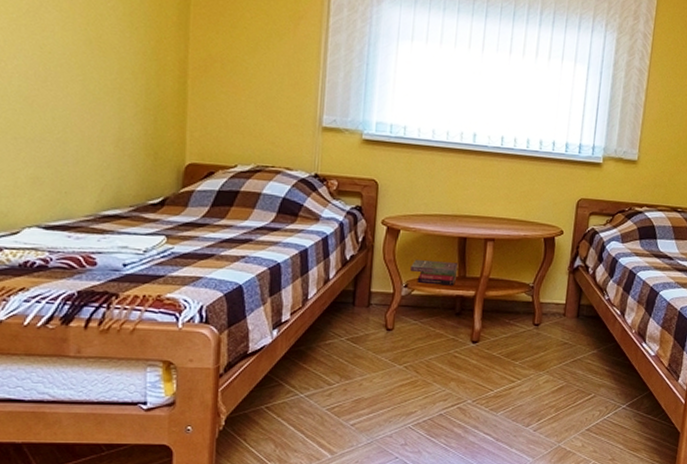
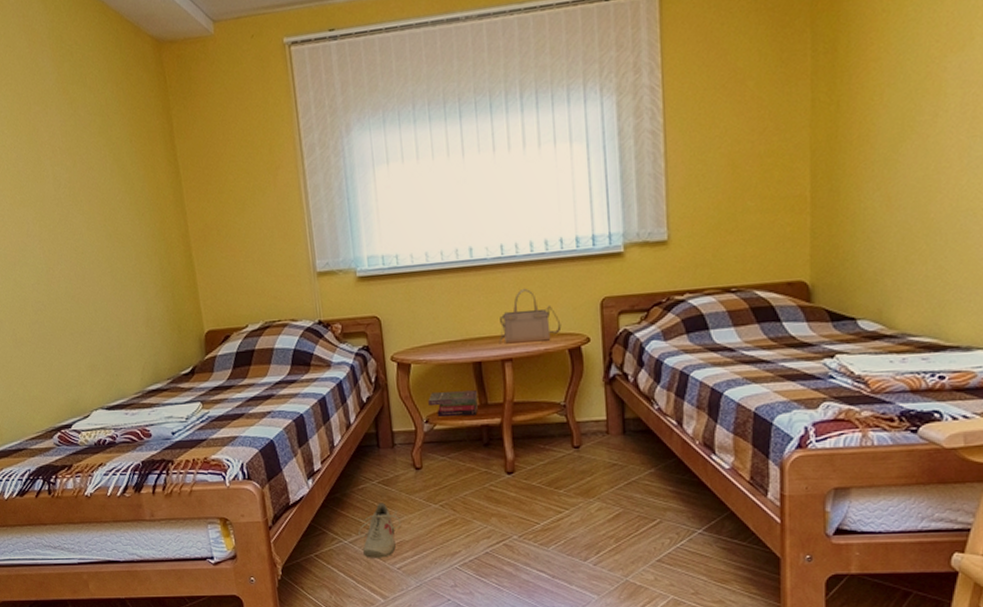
athletic shoe: none [317,359,364,414] -> present [358,503,402,558]
handbag: none [485,178,542,228] -> present [499,288,562,344]

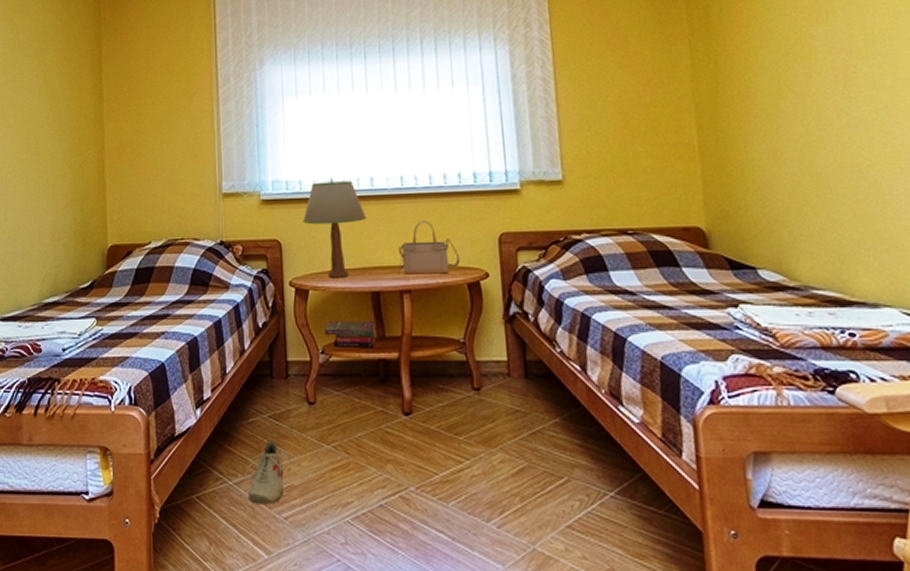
table lamp: none [401,249,466,351] -> present [303,177,366,278]

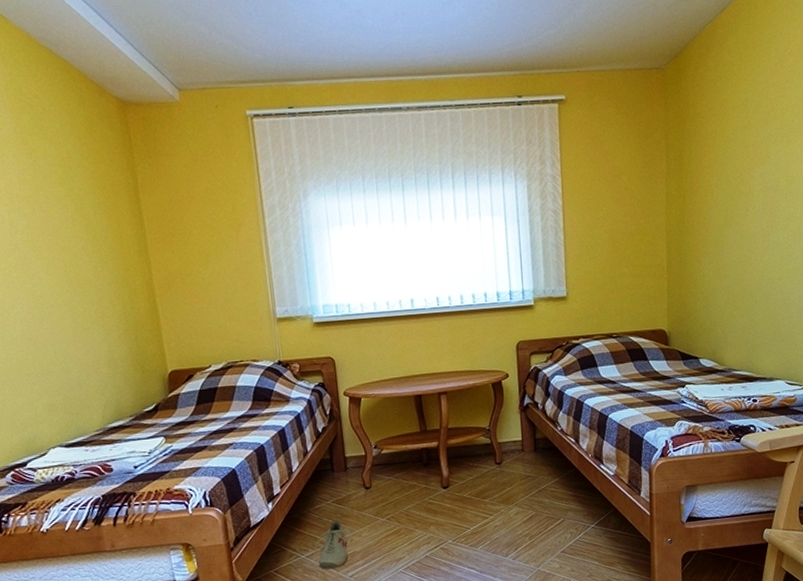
table lamp: present [303,177,366,278] -> none [353,300,408,387]
books: present [325,320,376,349] -> none [376,419,420,442]
handbag: present [397,219,460,275] -> none [436,333,486,380]

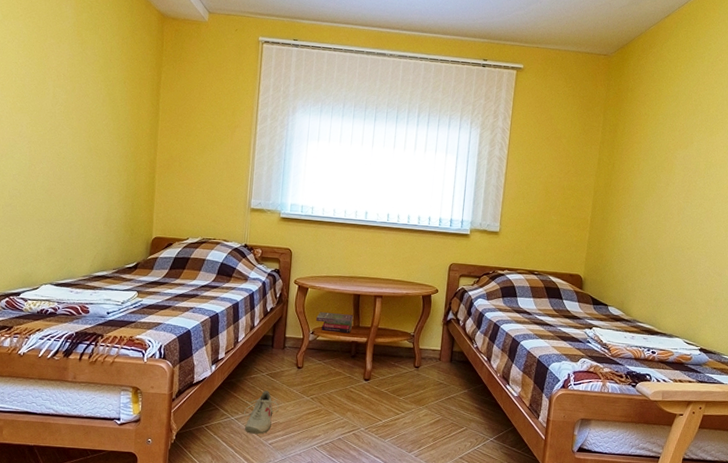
books: none [376,419,420,442] -> present [316,311,354,334]

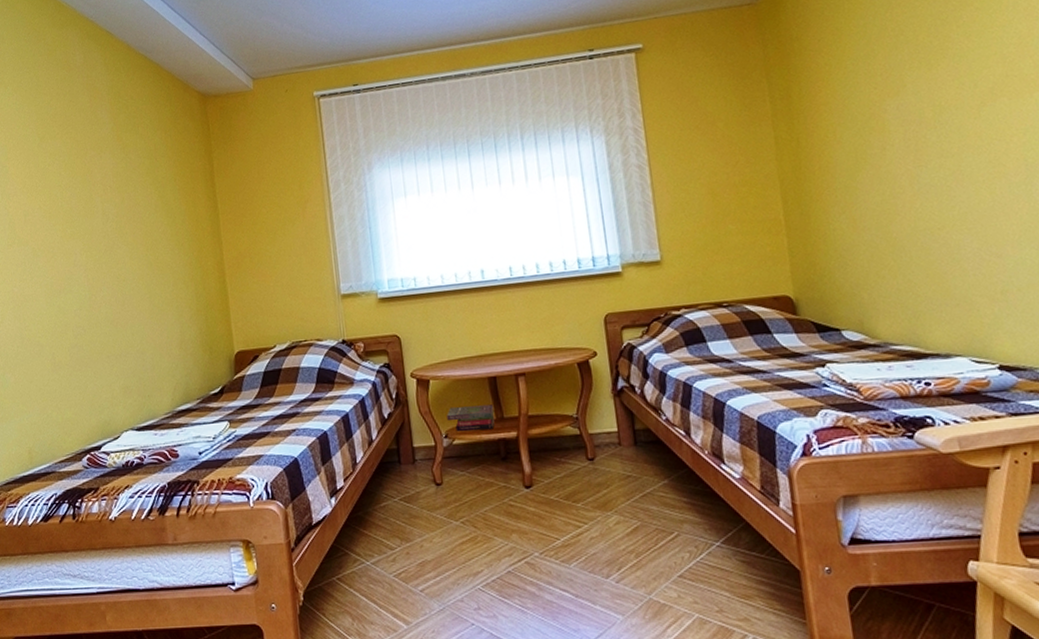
athletic shoe: present [244,390,279,434] -> none [380,520,424,580]

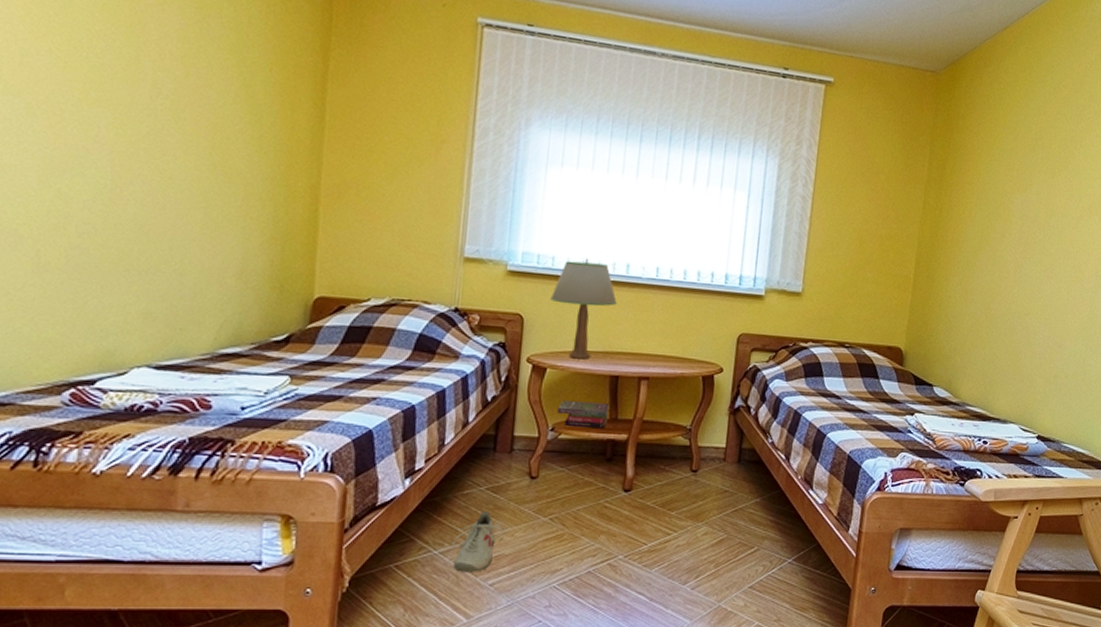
athletic shoe: none [380,520,424,580] -> present [452,511,504,572]
table lamp: none [419,272,479,367] -> present [550,258,617,360]

